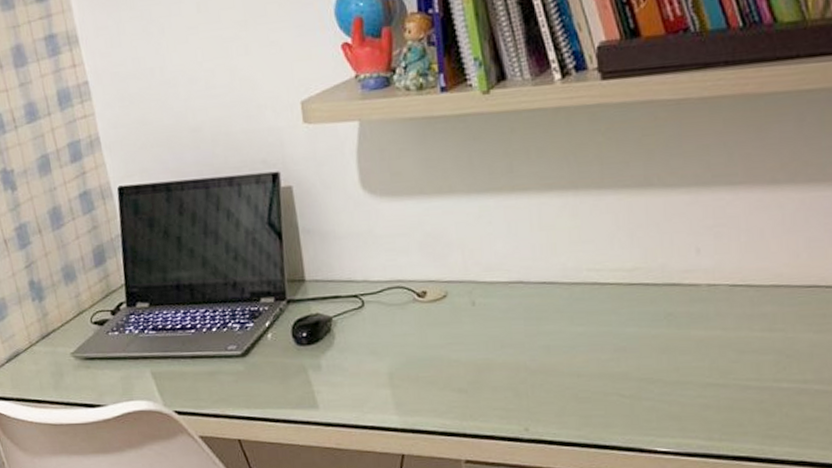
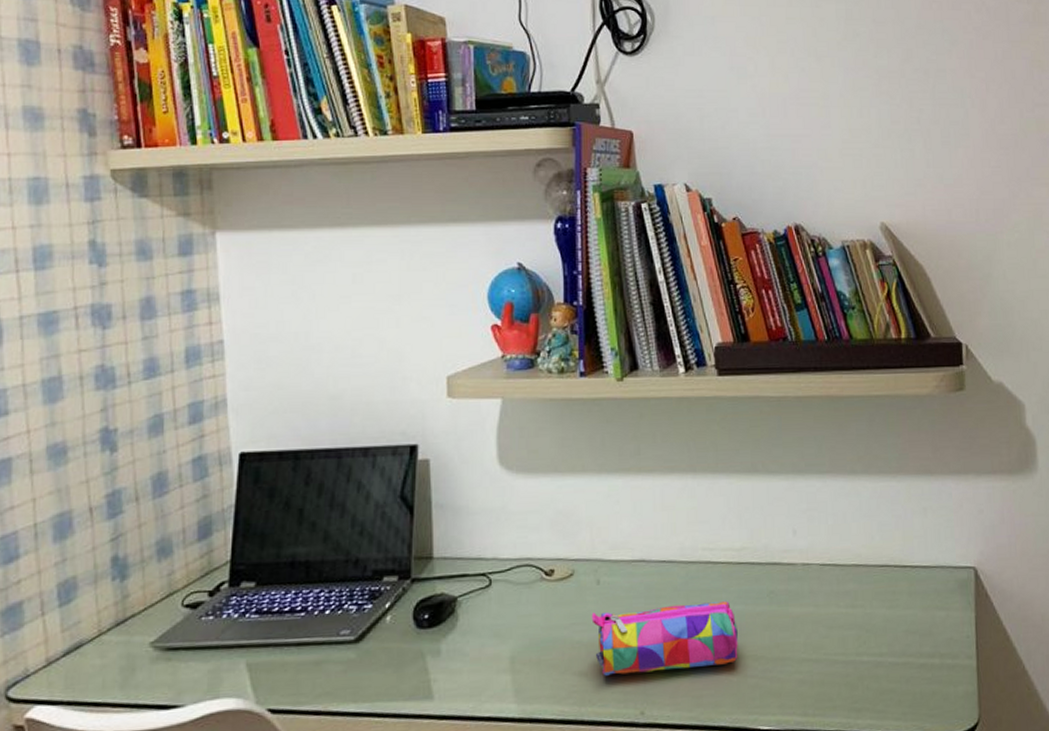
pencil case: none [468,322,631,393] -> present [591,600,738,676]

